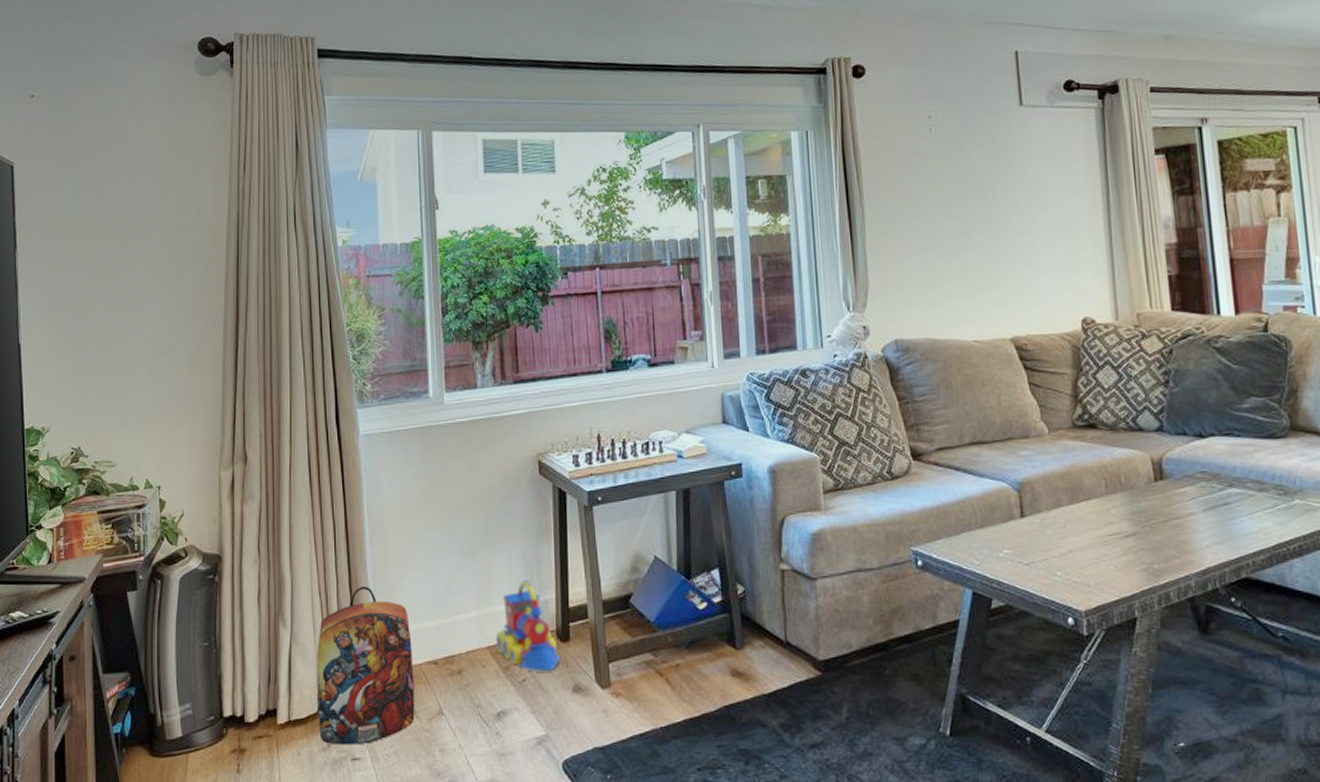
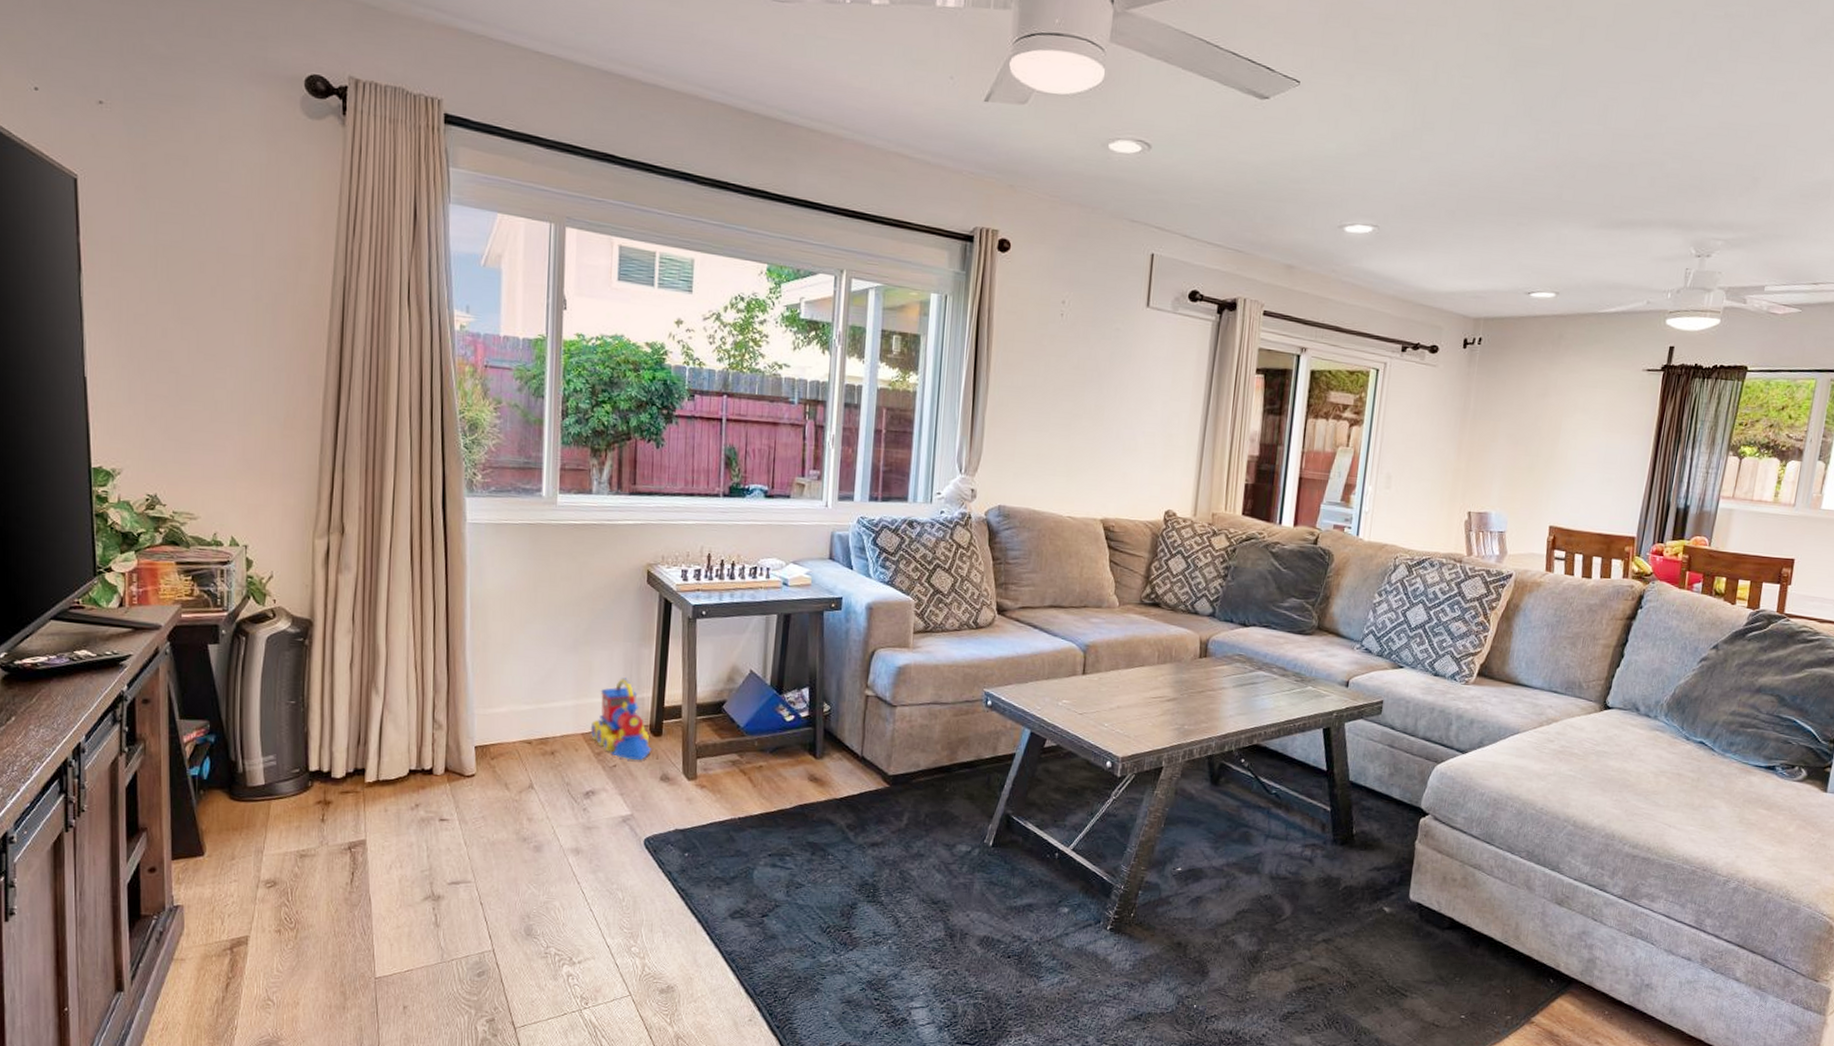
backpack: present [317,585,415,746] -> none [407,665,507,808]

